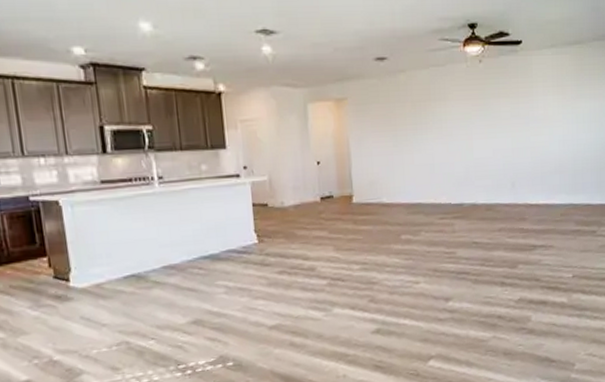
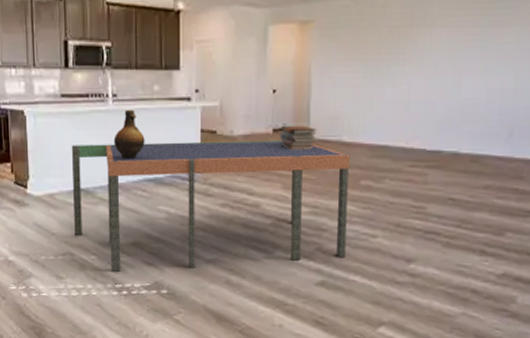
dining table: none [116,207,395,354] -> present [71,140,351,273]
ceramic jug: none [163,190,197,240] -> present [113,109,145,160]
book stack: none [327,191,360,215] -> present [280,125,317,150]

